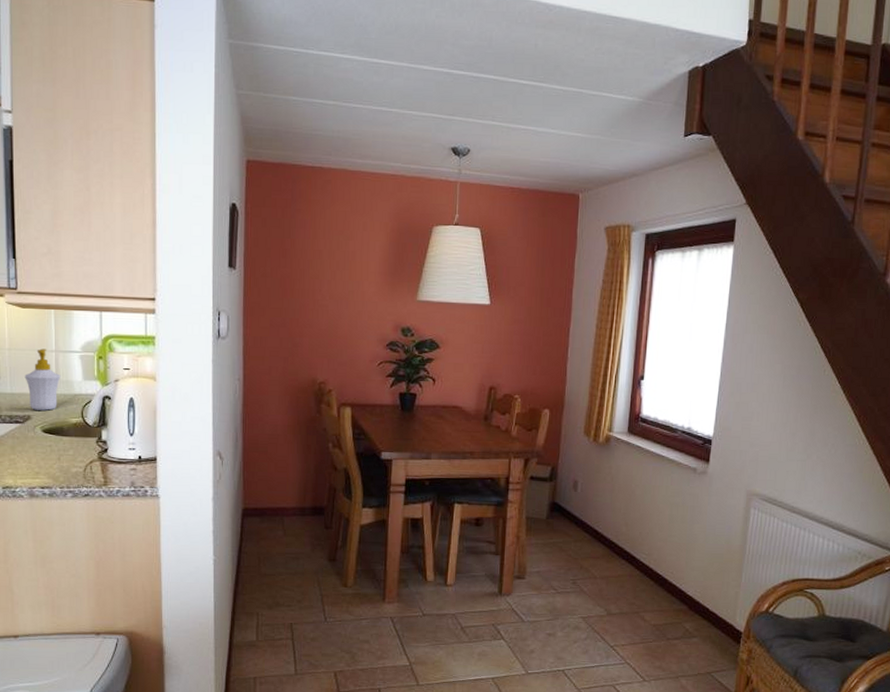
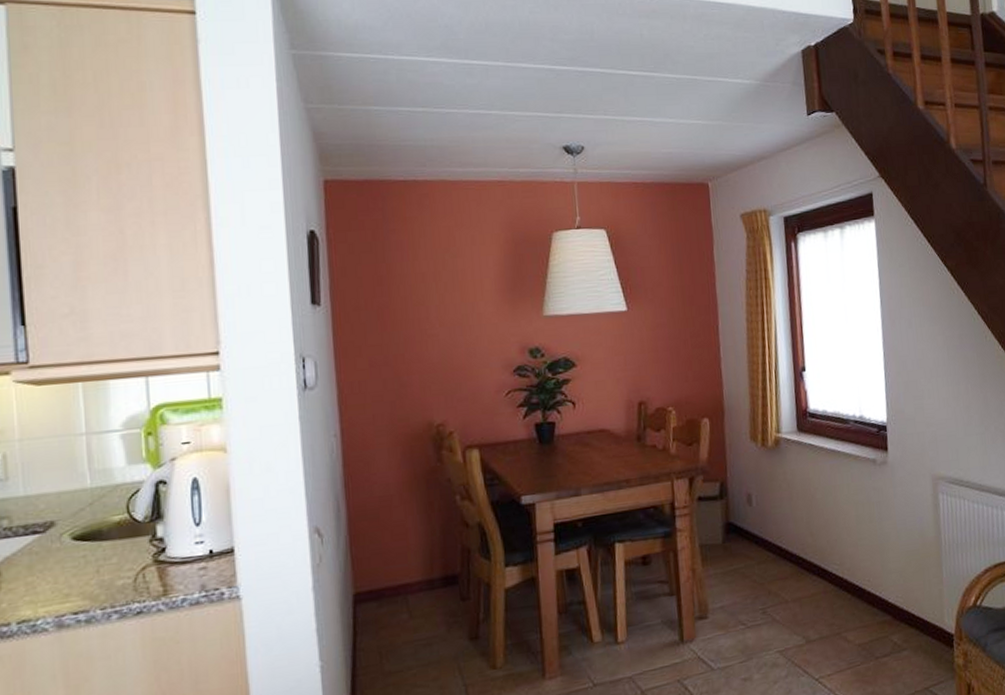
soap bottle: present [24,348,61,411] -> none [43,432,96,513]

